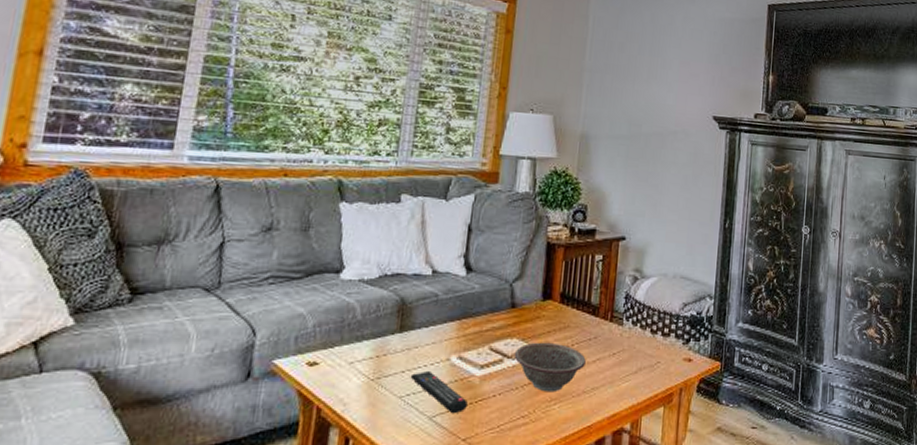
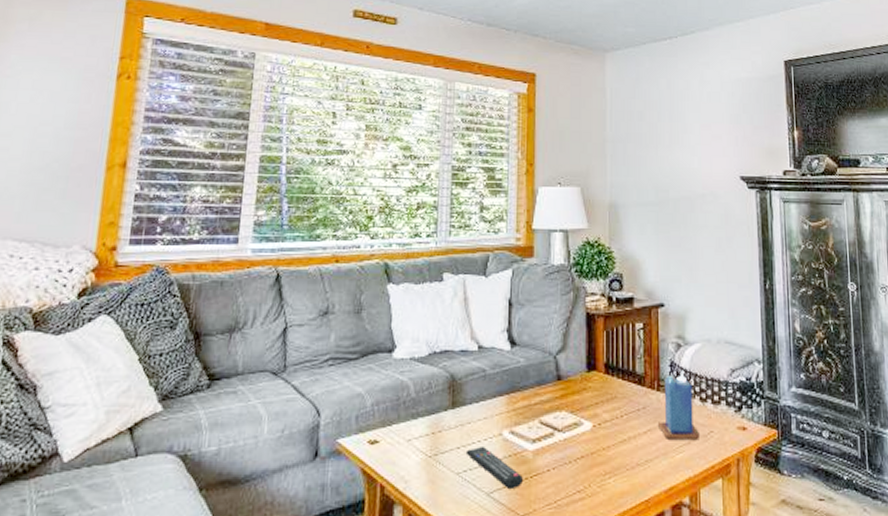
decorative bowl: present [514,342,586,393] -> none [564,414,637,466]
candle: none [606,302,648,370] -> present [657,370,701,441]

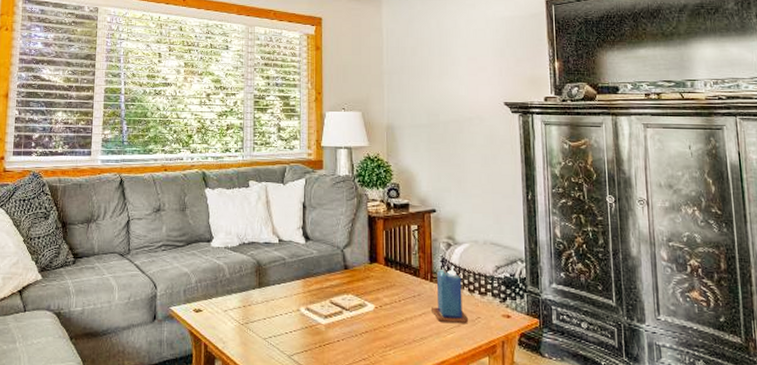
remote control: present [465,447,523,488] -> none [270,319,317,353]

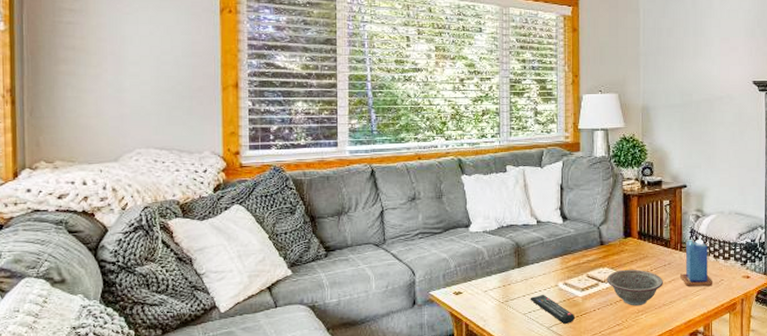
remote control: none [270,319,317,353] -> present [530,295,575,324]
decorative bowl: none [351,298,413,340] -> present [606,269,663,306]

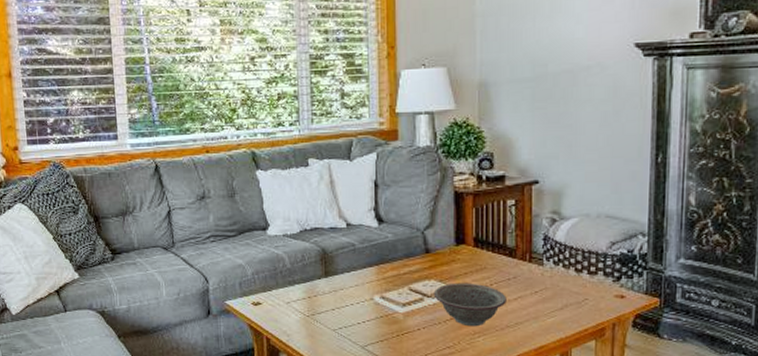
remote control: present [530,295,575,324] -> none [340,309,395,343]
candle: present [679,235,713,287] -> none [528,243,574,307]

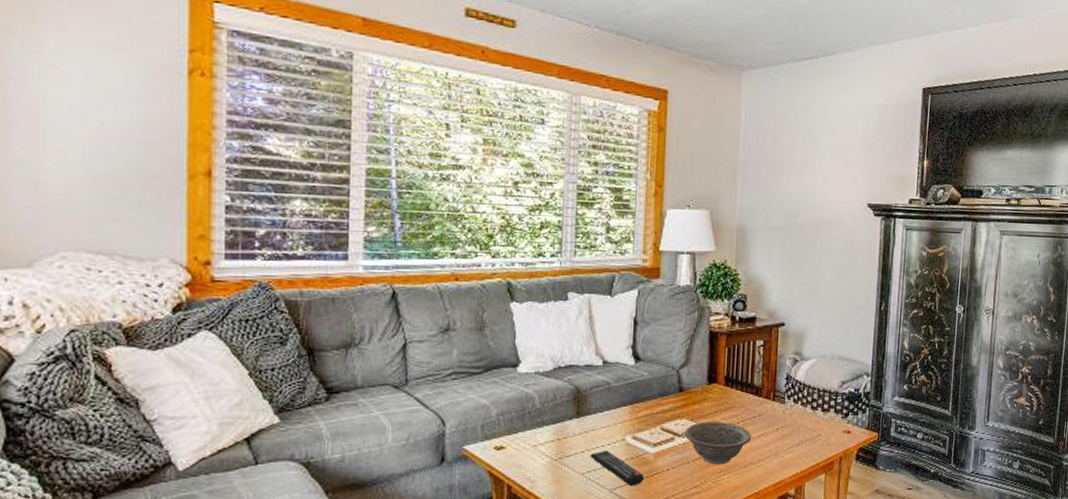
remote control: none [340,309,395,343] -> present [590,451,644,486]

